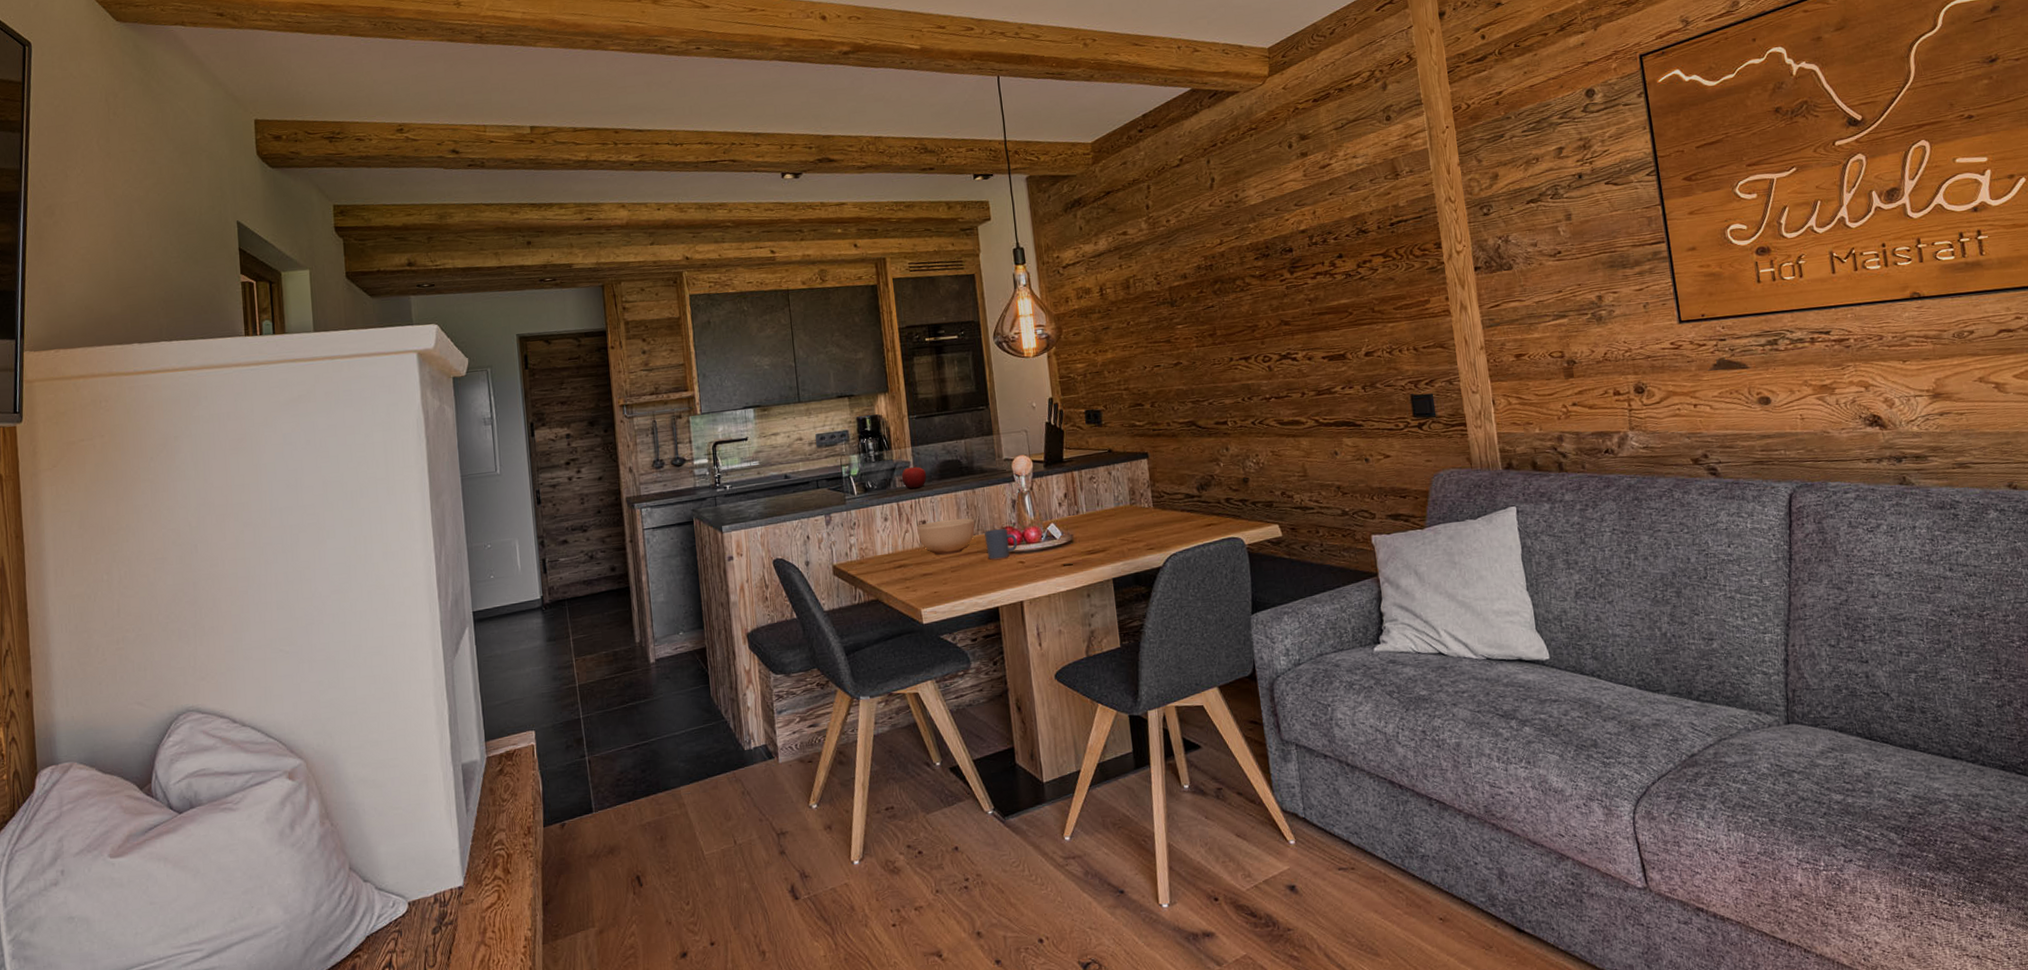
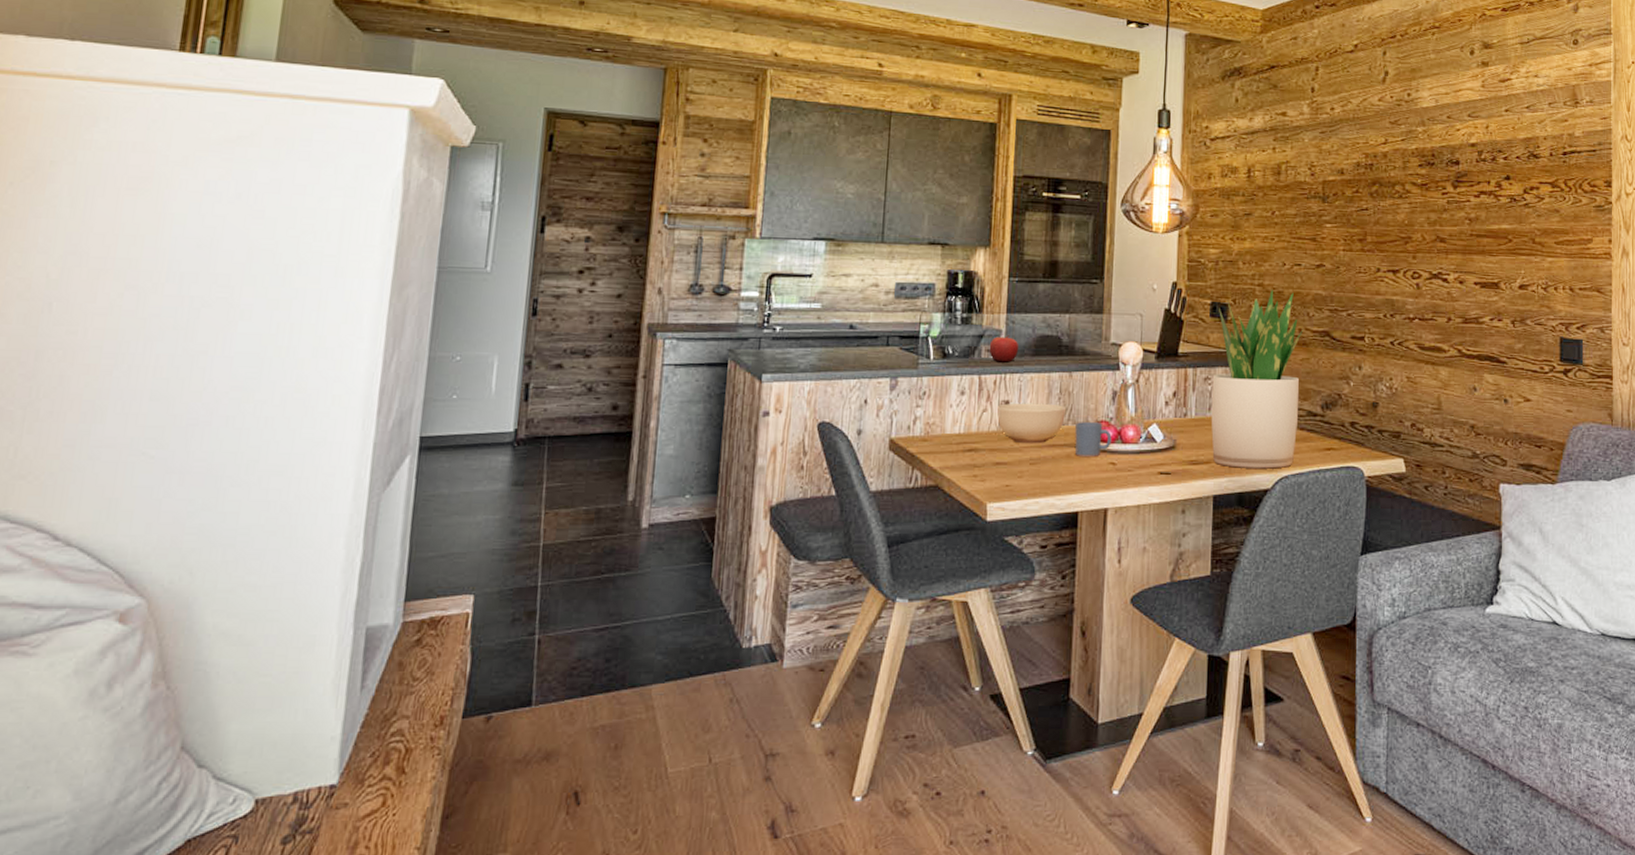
planter: none [1093,391,1179,552] -> present [1211,290,1304,469]

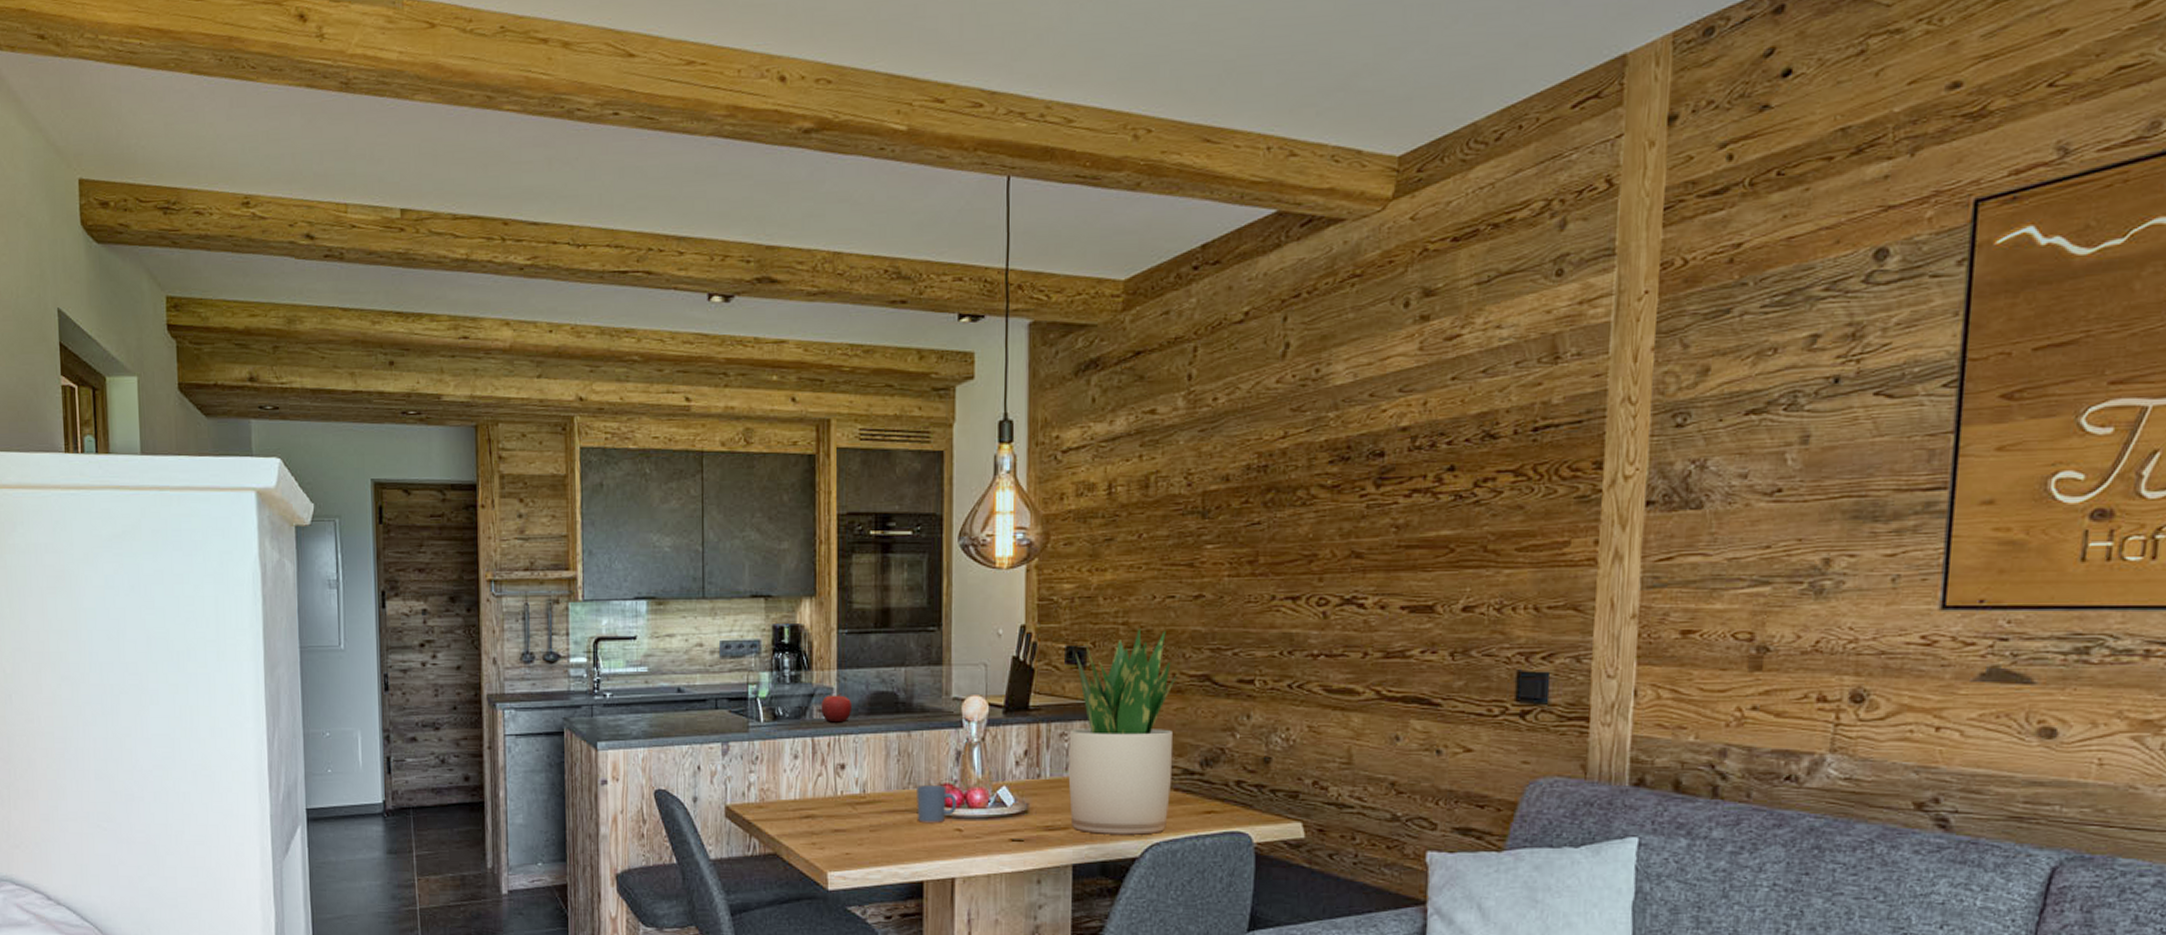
bowl: present [996,403,1066,444] -> none [832,766,905,810]

